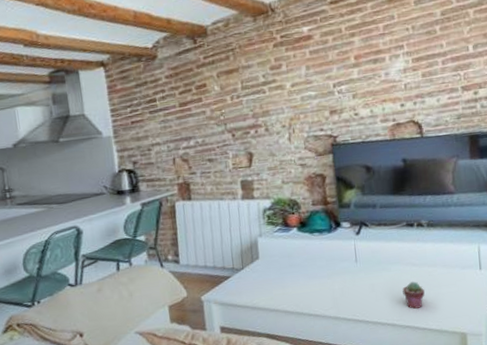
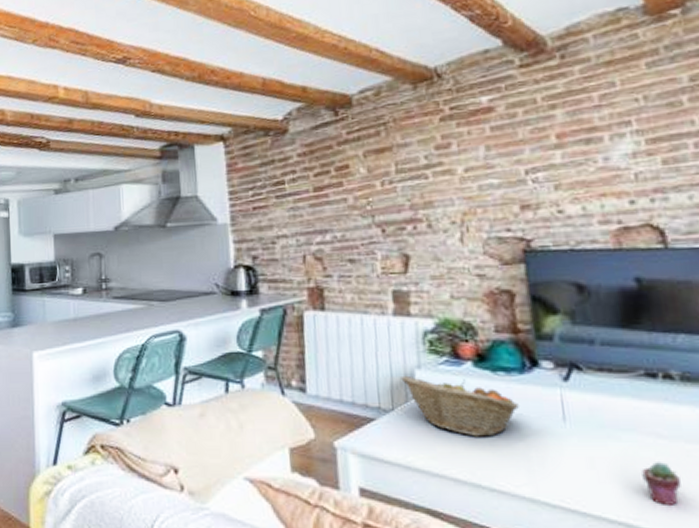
fruit basket: none [248,241,328,281] -> present [401,375,519,437]

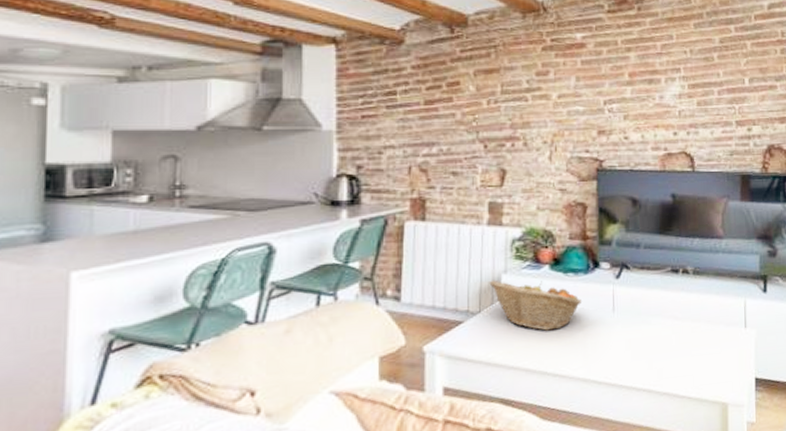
potted succulent: present [641,462,681,505] -> none [662,338,686,372]

